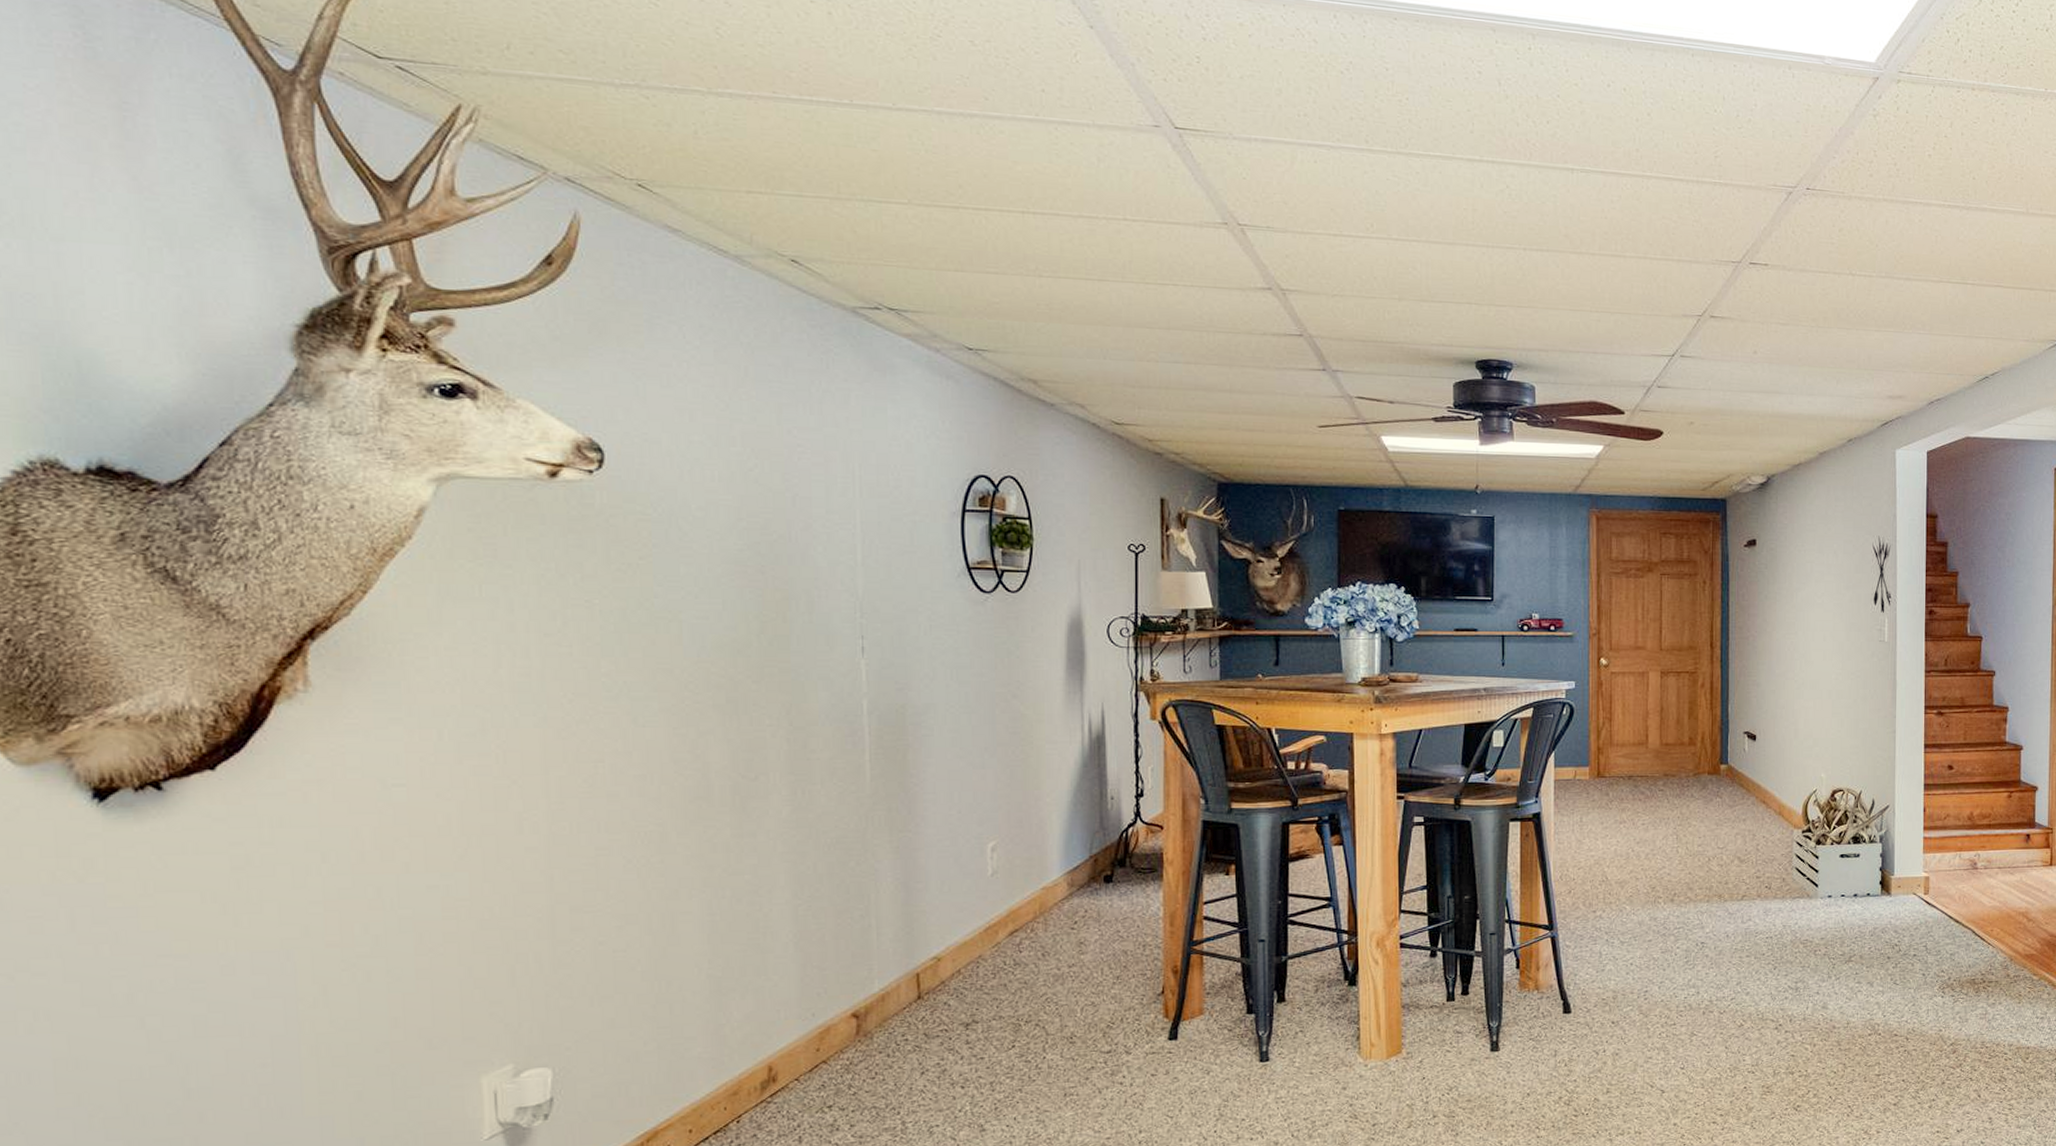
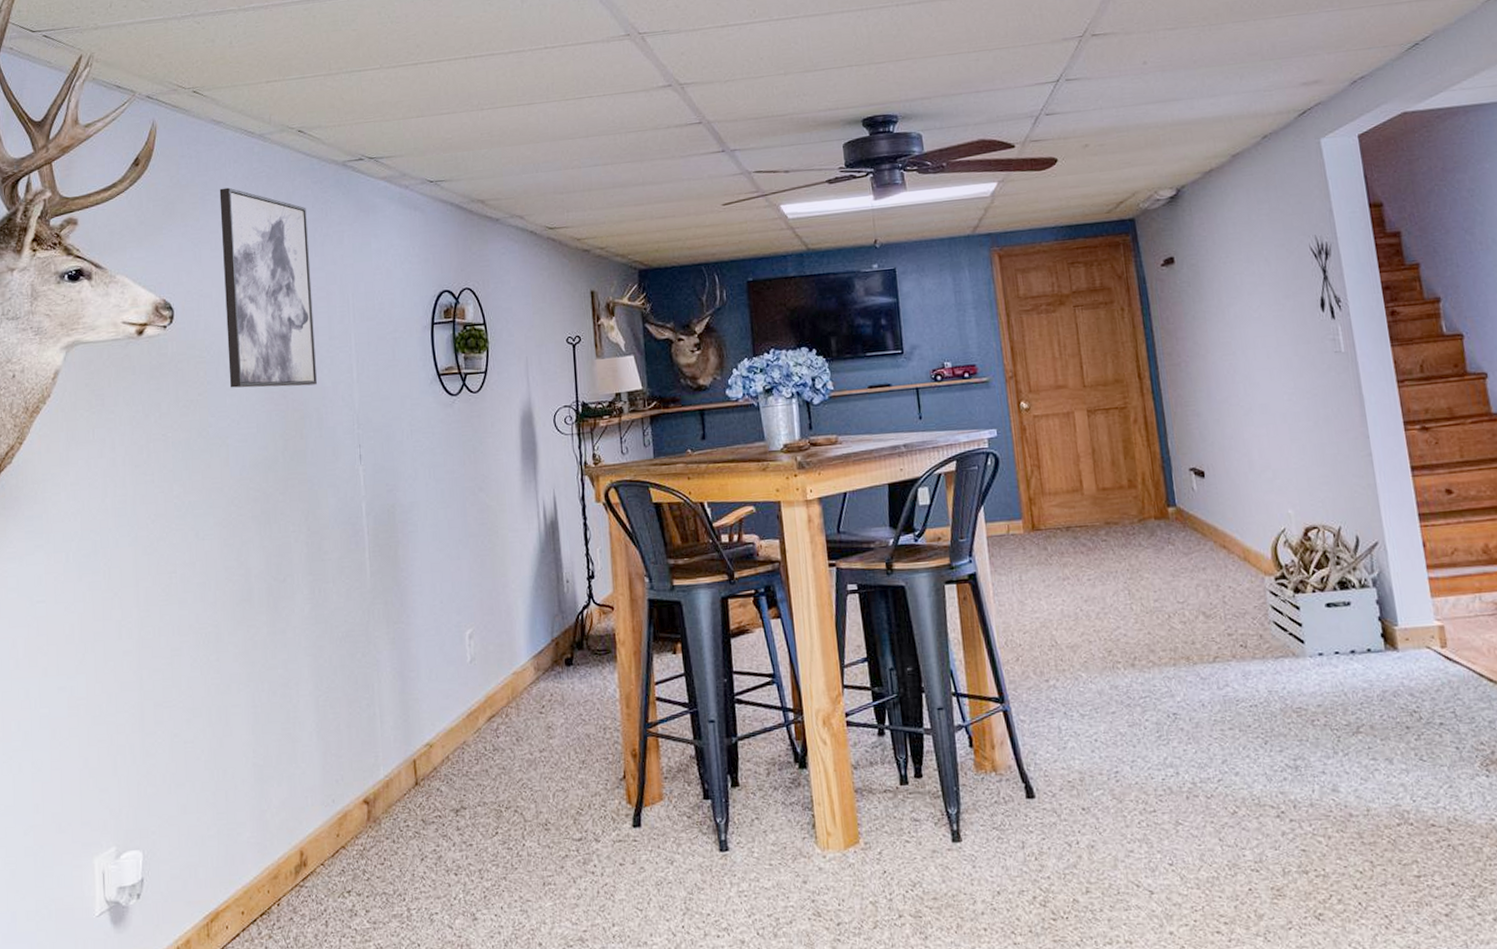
wall art: none [674,313,807,563] -> present [219,187,317,388]

